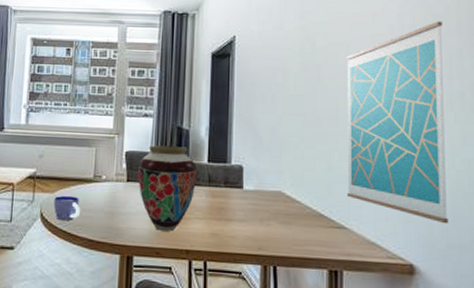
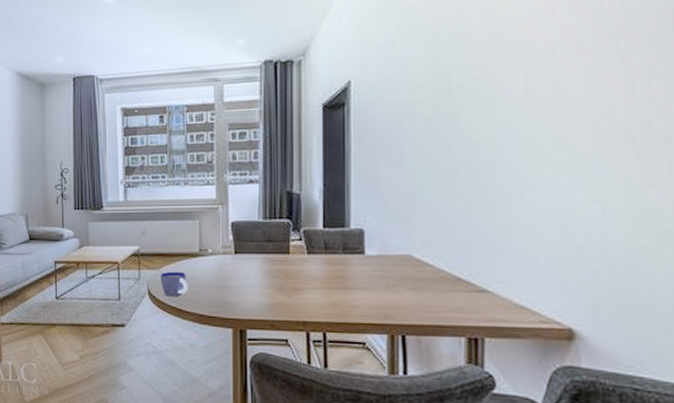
vase: present [138,145,197,232] -> none [246,213,311,303]
wall art: present [347,21,449,224] -> none [491,32,624,282]

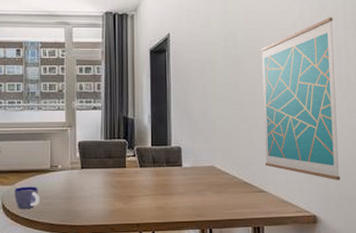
wall art: none [491,32,624,282] -> present [261,17,340,181]

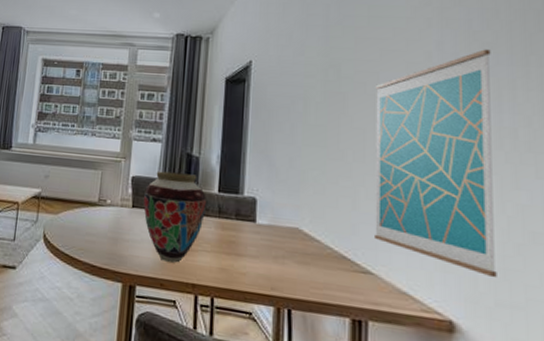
cup: present [14,186,41,210] -> none [57,217,84,244]
vase: none [91,134,142,209] -> present [143,171,206,263]

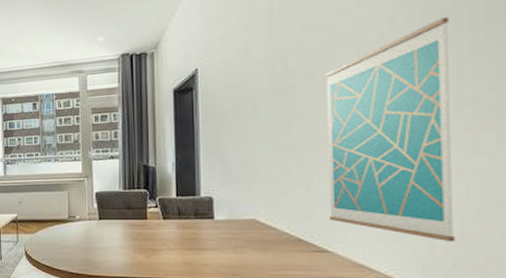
vase: present [143,171,206,263] -> none [109,183,166,262]

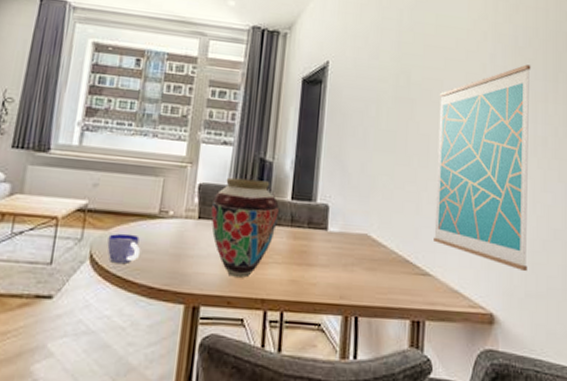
cup: none [35,235,60,257] -> present [107,233,141,264]
vase: none [109,183,166,262] -> present [211,177,279,278]

